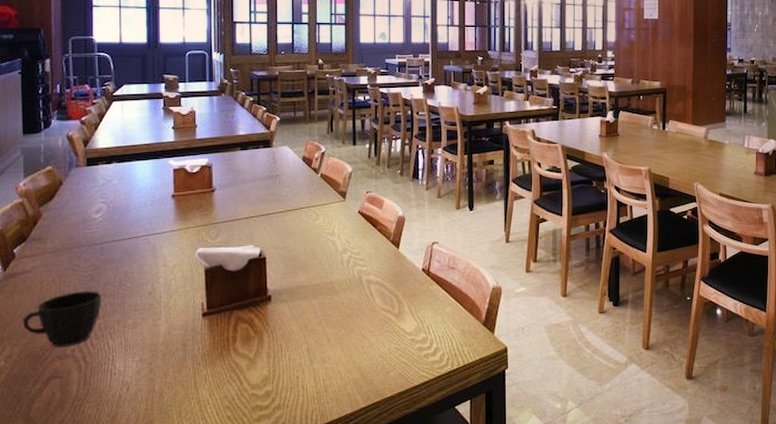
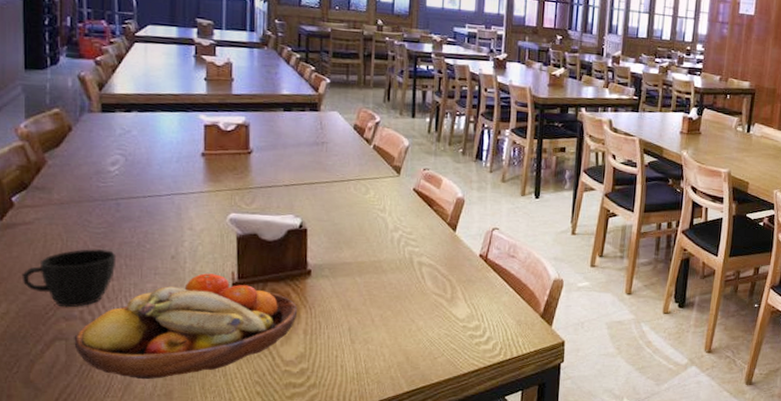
fruit bowl: none [67,306,261,411] -> present [74,273,298,380]

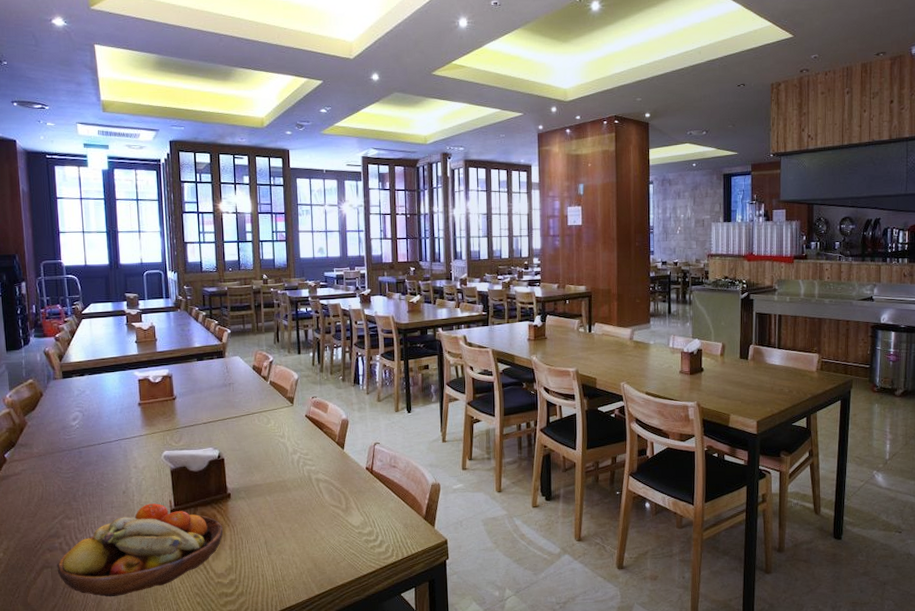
cup: present [21,249,117,308] -> none [16,490,83,541]

